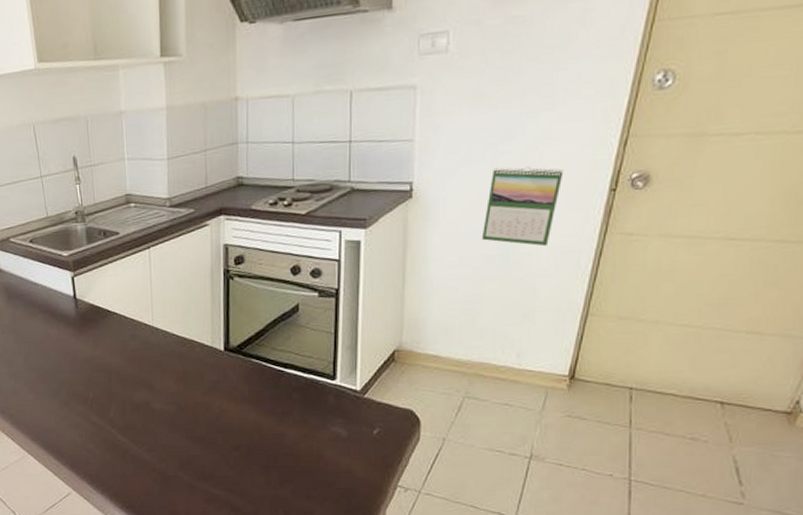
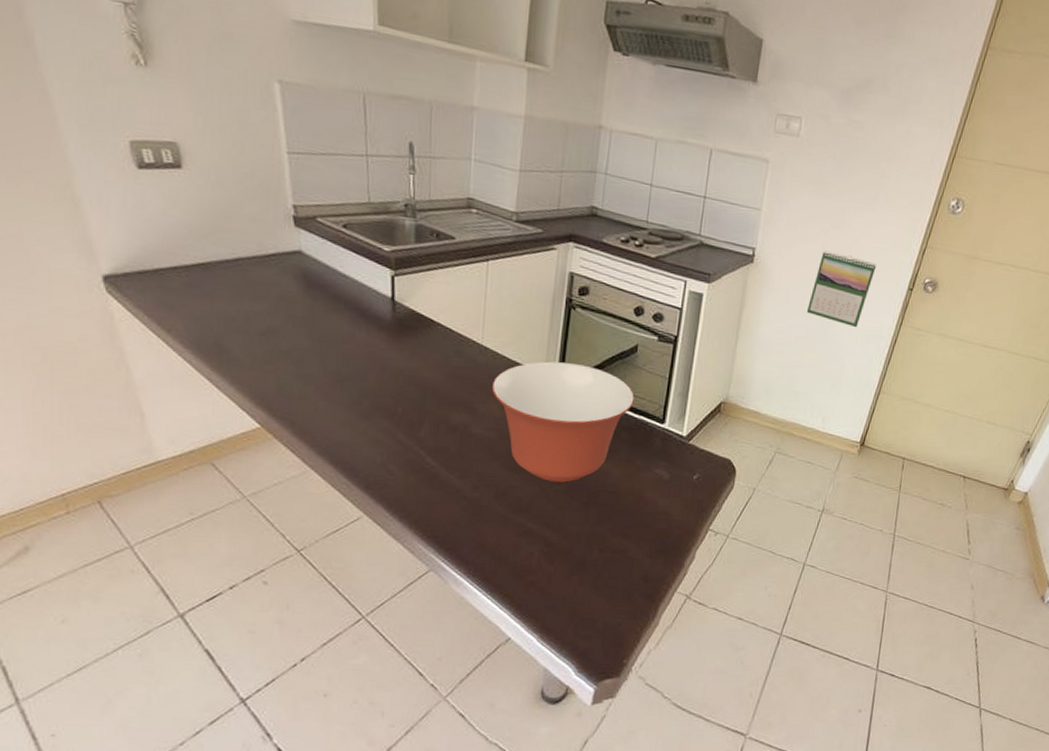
mixing bowl: none [165,331,302,448] -> present [491,361,635,482]

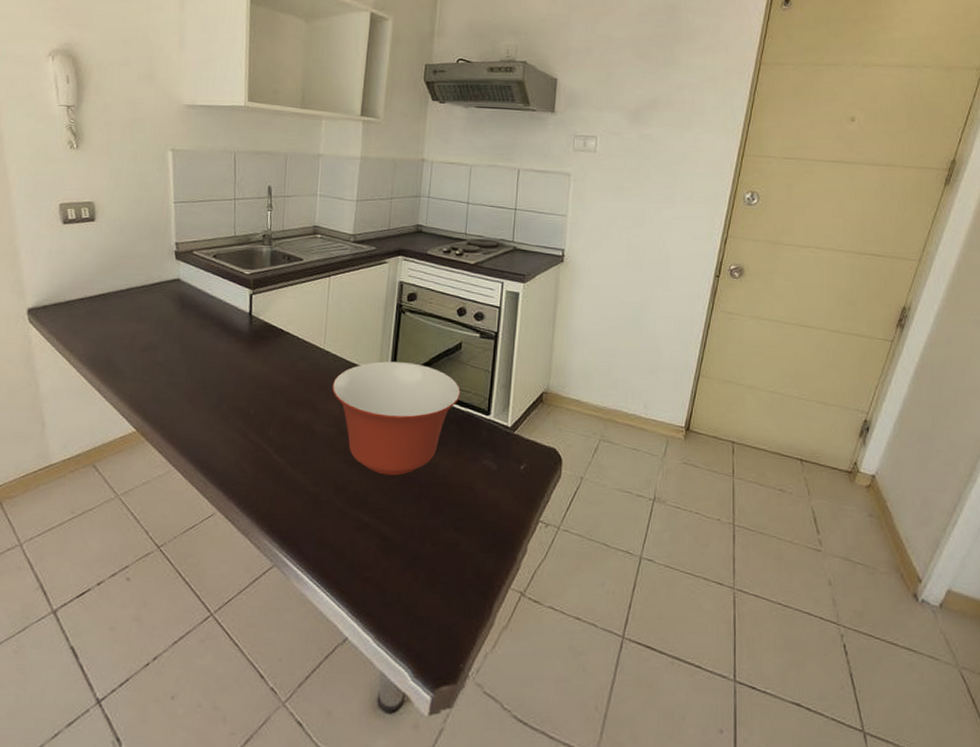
calendar: present [806,250,877,328] -> none [617,247,681,316]

